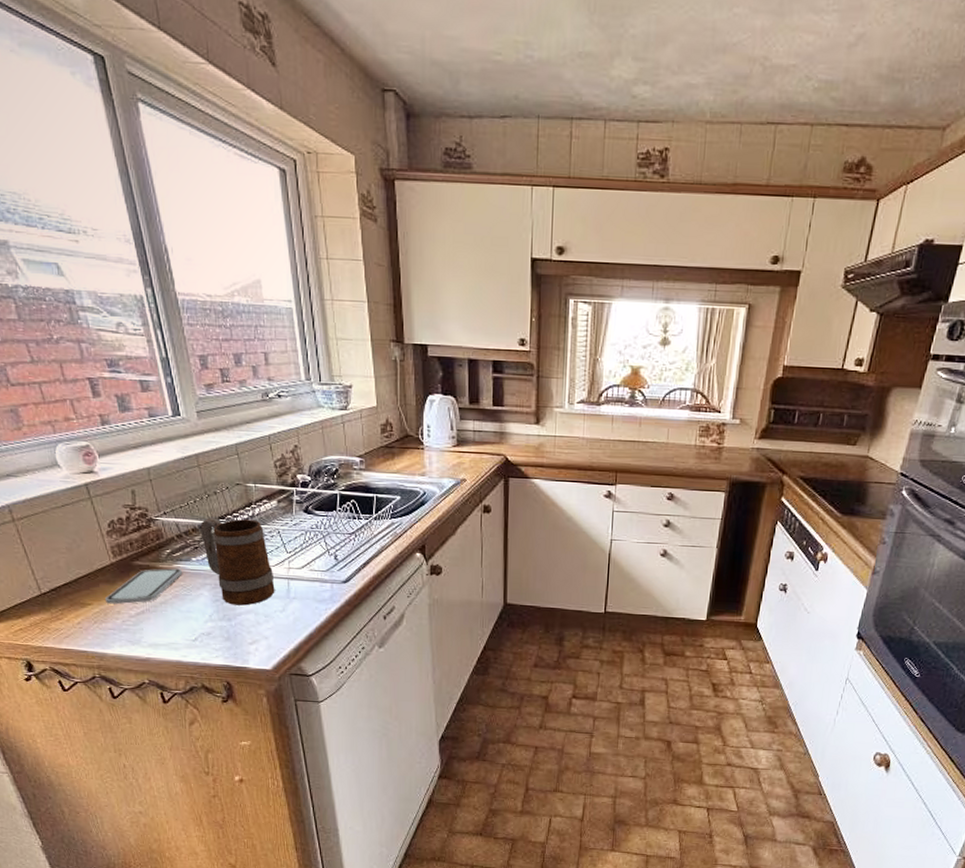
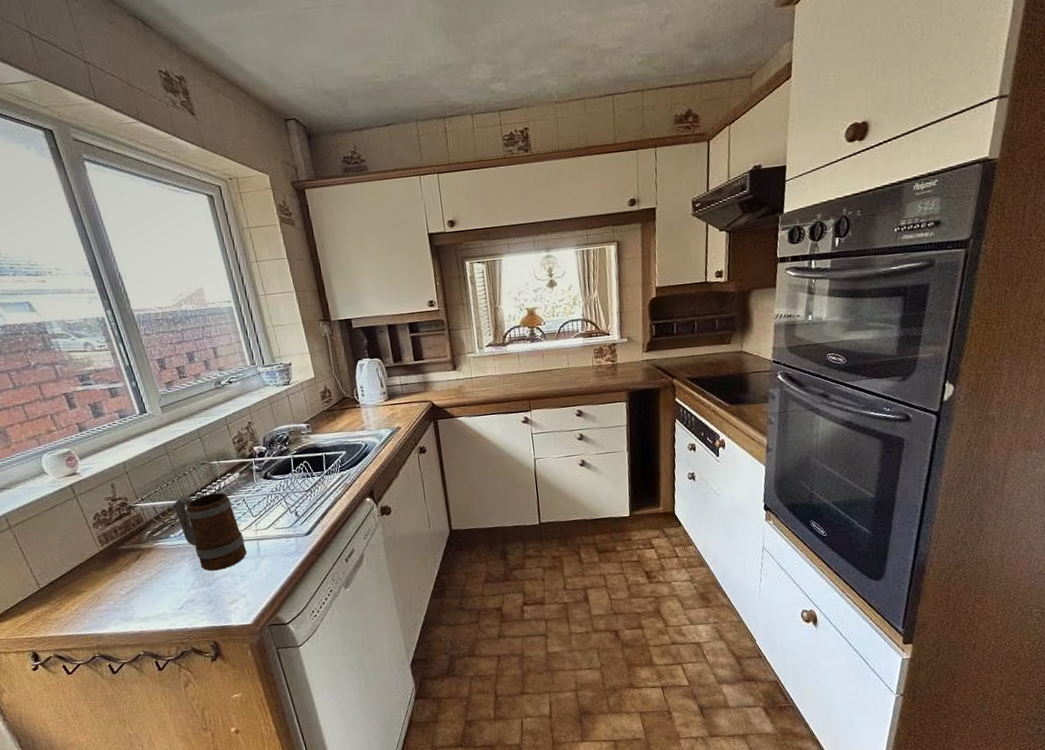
smartphone: present [105,568,183,605] -> none [97,546,164,589]

